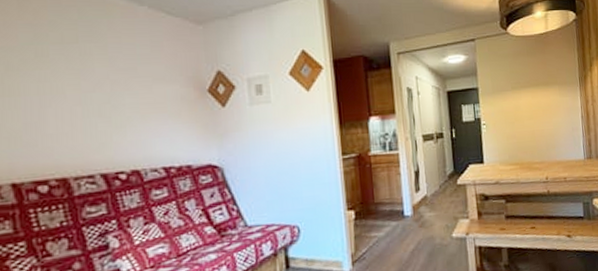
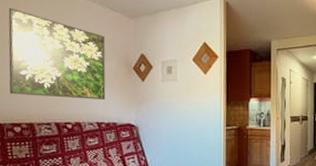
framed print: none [10,18,173,141] -> present [8,7,106,99]

